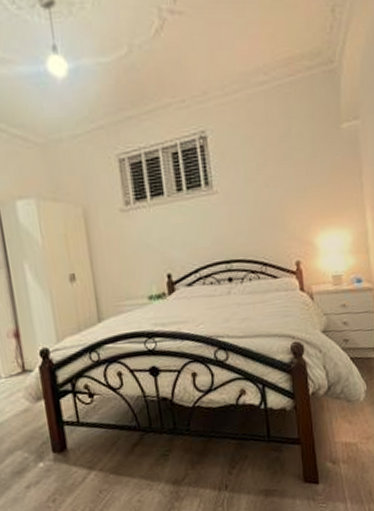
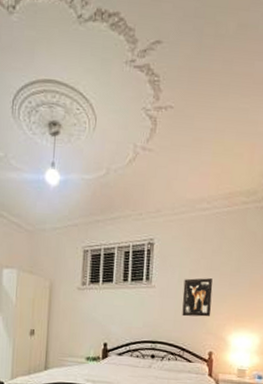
wall art: none [252,170,291,224] -> present [182,278,213,317]

